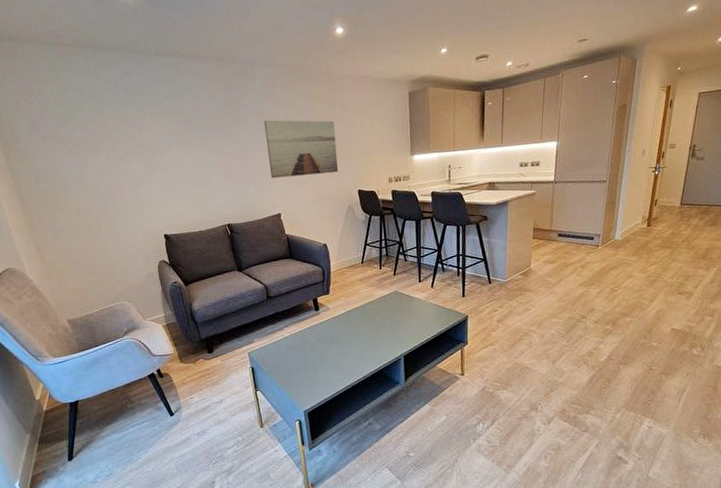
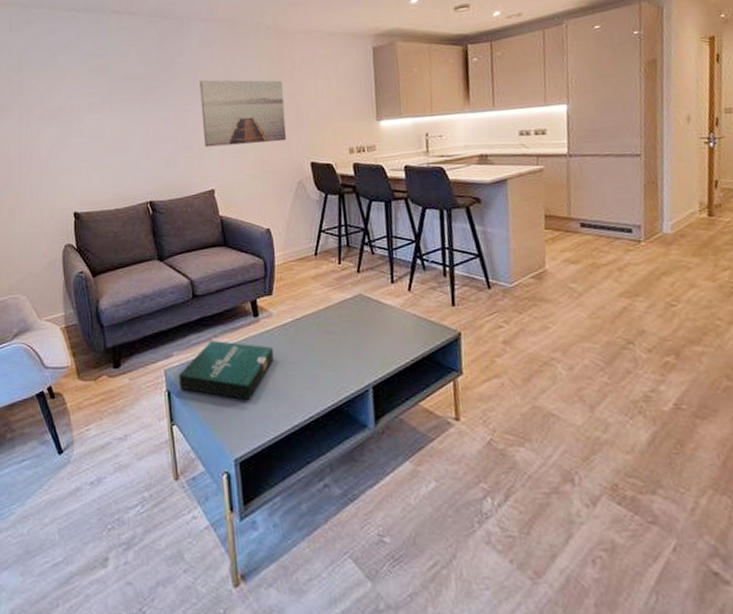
pizza box: none [259,329,331,370] -> present [178,340,274,400]

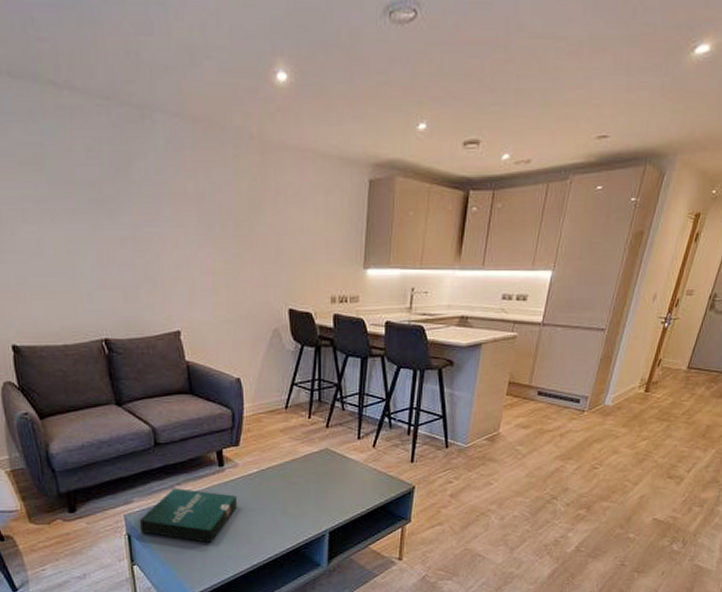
wall art: present [199,79,287,148] -> none [165,195,265,282]

